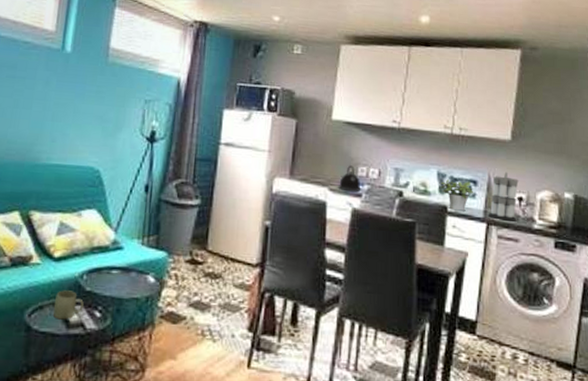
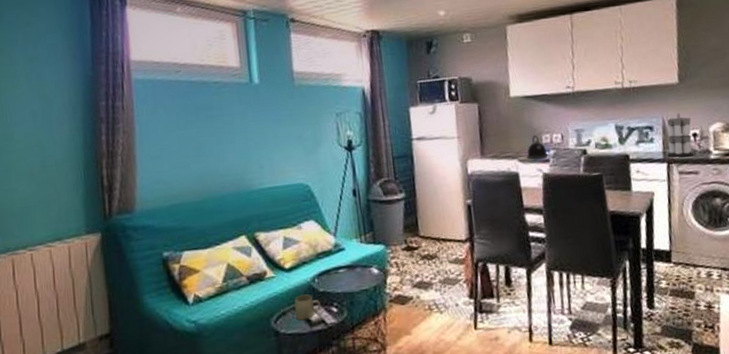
potted plant: present [440,179,474,211] -> none [619,128,652,157]

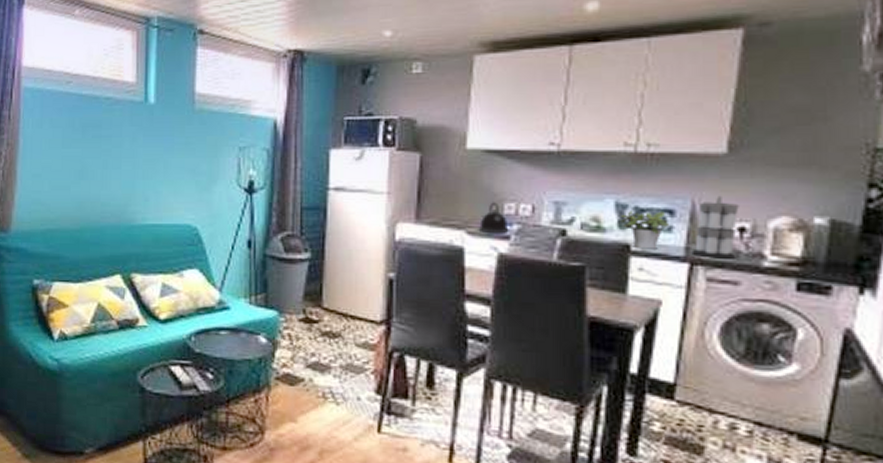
mug: present [294,294,321,321] -> none [164,352,194,382]
potted plant: none [619,128,652,157] -> present [619,211,670,249]

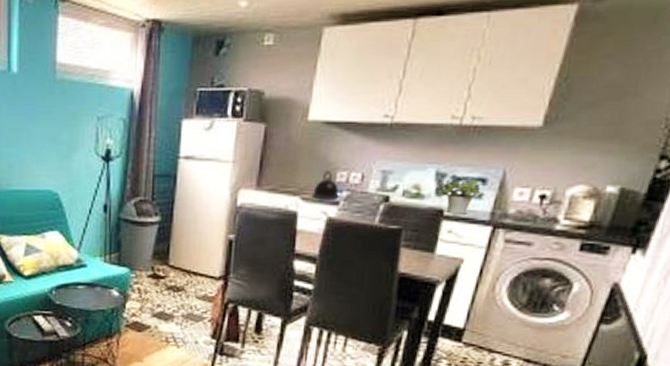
spice rack: present [691,195,739,259] -> none [495,165,544,223]

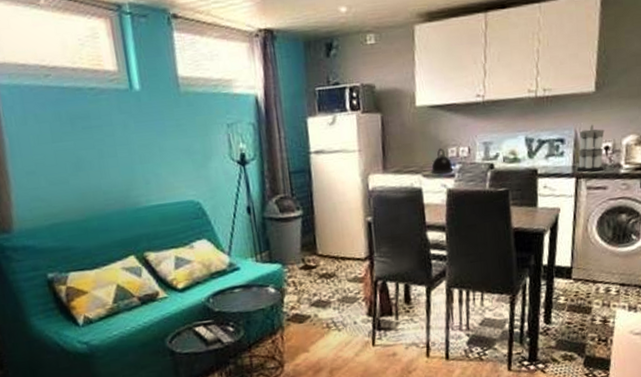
potted plant: present [437,179,481,214] -> none [529,140,562,172]
spice rack: none [495,165,544,223] -> present [576,124,605,173]

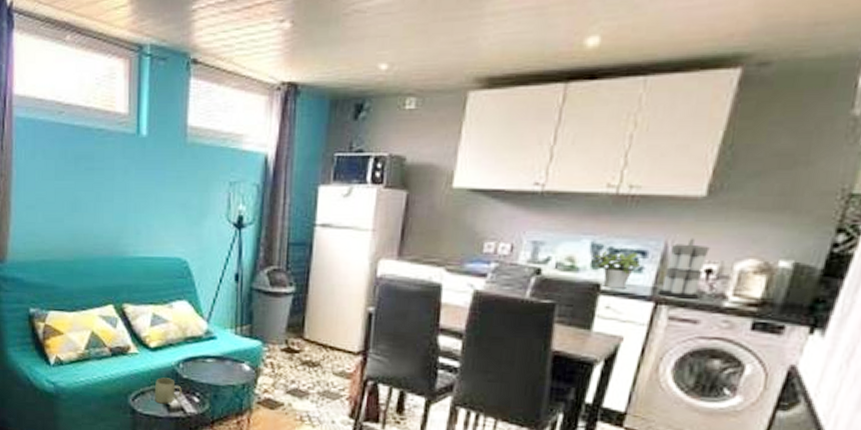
mug: none [188,314,217,340] -> present [154,377,182,404]
kettle: present [431,148,453,176] -> none [458,241,486,273]
potted plant: none [529,140,562,172] -> present [593,251,641,289]

